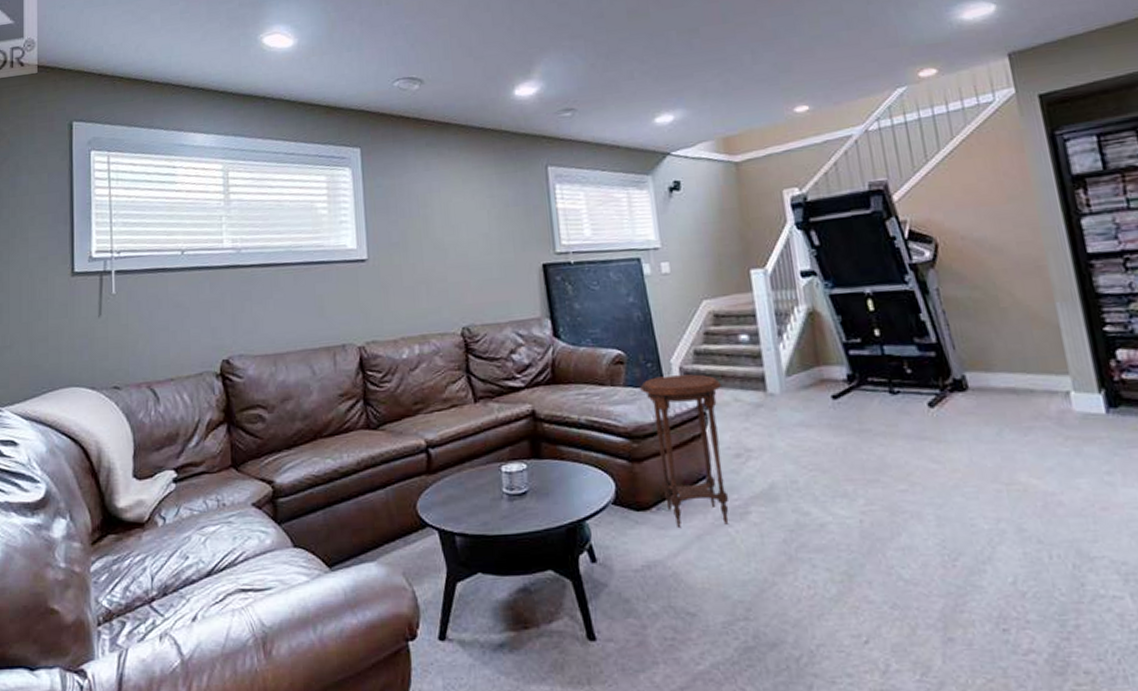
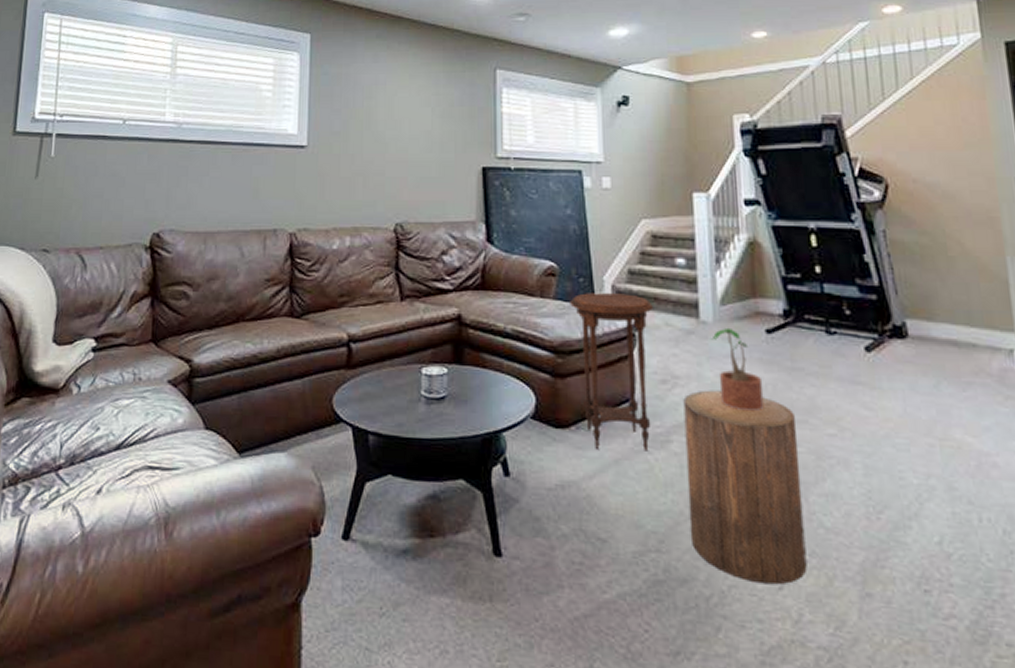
stool: none [758,458,891,640] -> present [683,390,807,585]
potted plant: none [779,397,837,477] -> present [710,327,765,412]

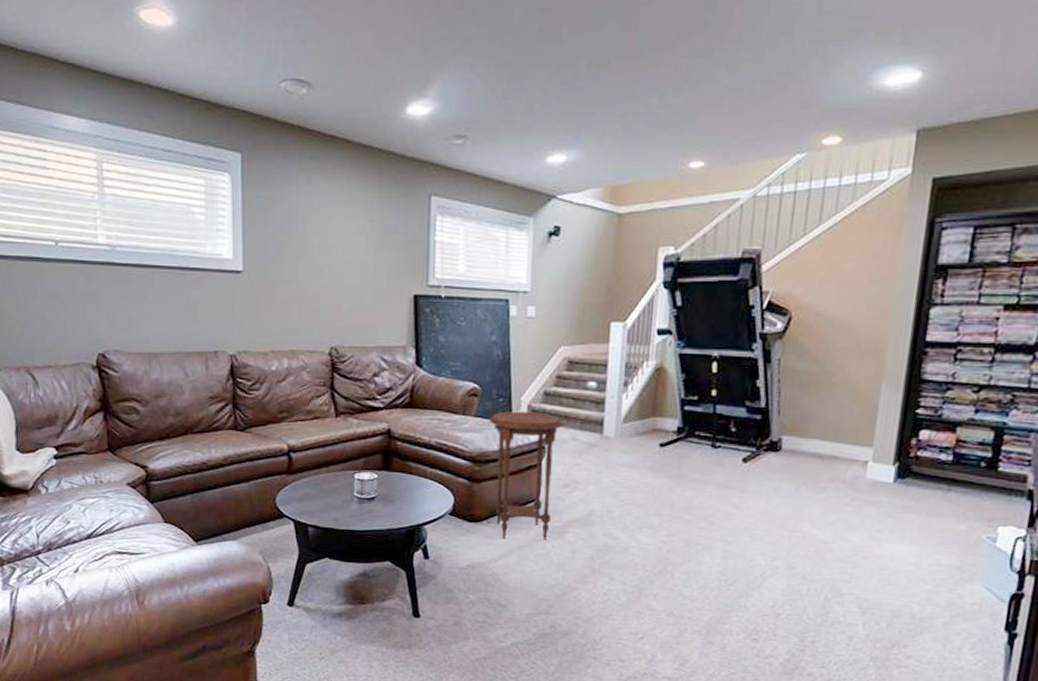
stool: present [683,390,807,585] -> none [574,492,674,636]
potted plant: present [710,327,765,412] -> none [610,441,651,510]

